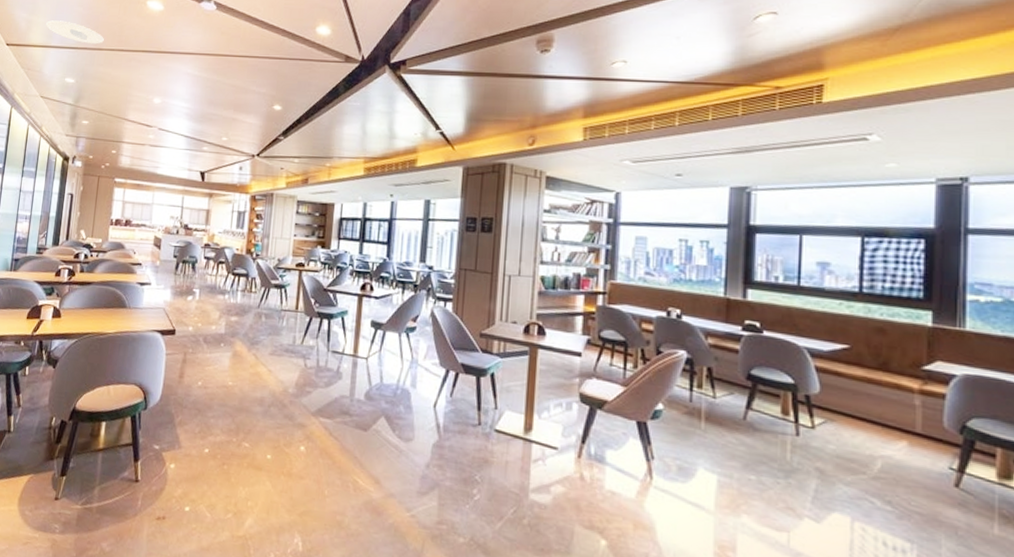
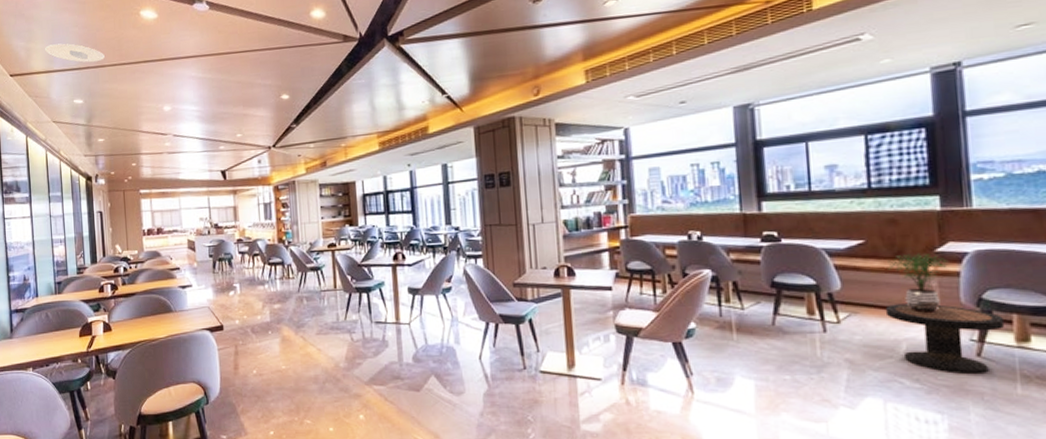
side table: none [863,417,988,507] -> present [885,304,1005,375]
potted plant: none [869,366,933,433] -> present [886,253,948,313]

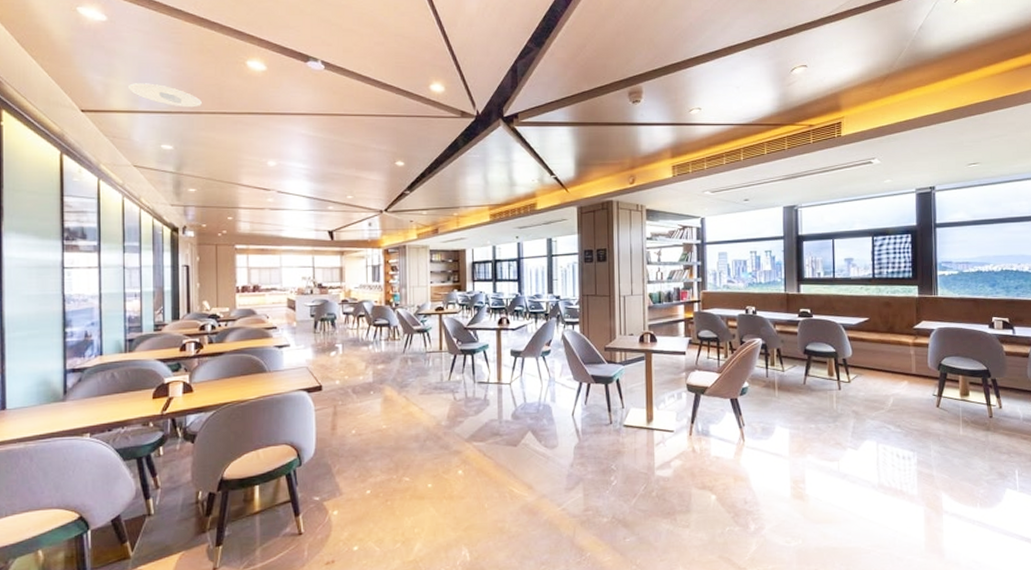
side table: present [885,304,1005,375] -> none [880,367,955,421]
potted plant: present [886,253,948,313] -> none [882,329,921,374]

